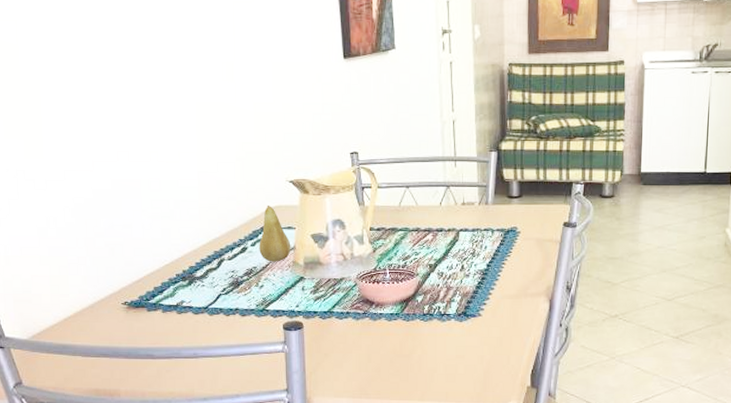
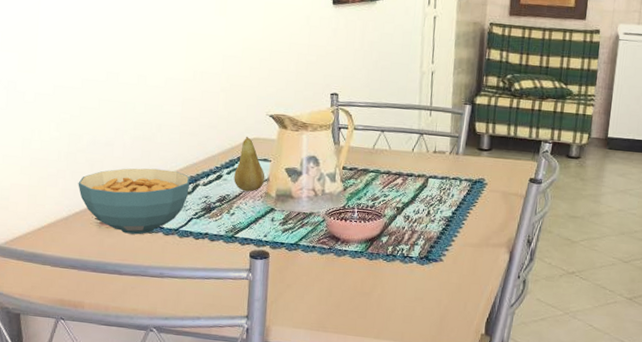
cereal bowl: none [100,247,214,316] -> present [78,168,190,235]

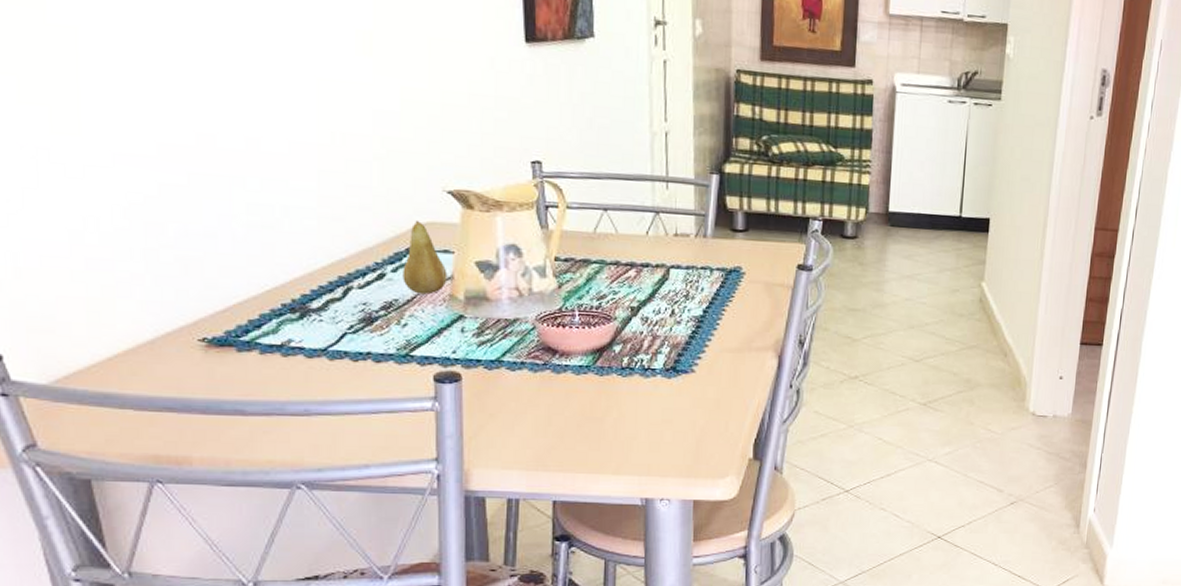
cereal bowl: present [78,168,190,235] -> none [166,267,338,360]

